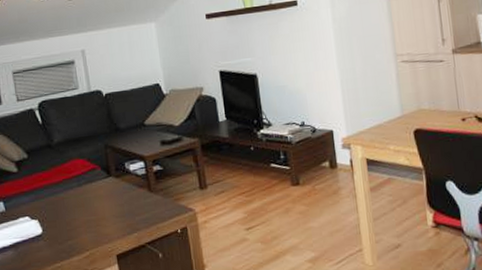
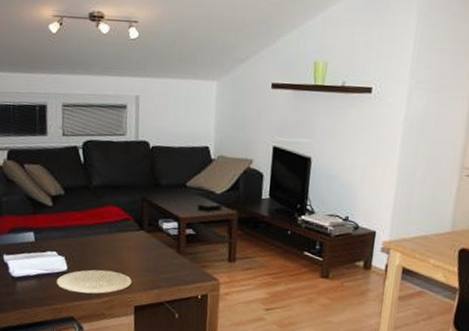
plate: none [33,223,110,254] -> present [56,270,132,294]

